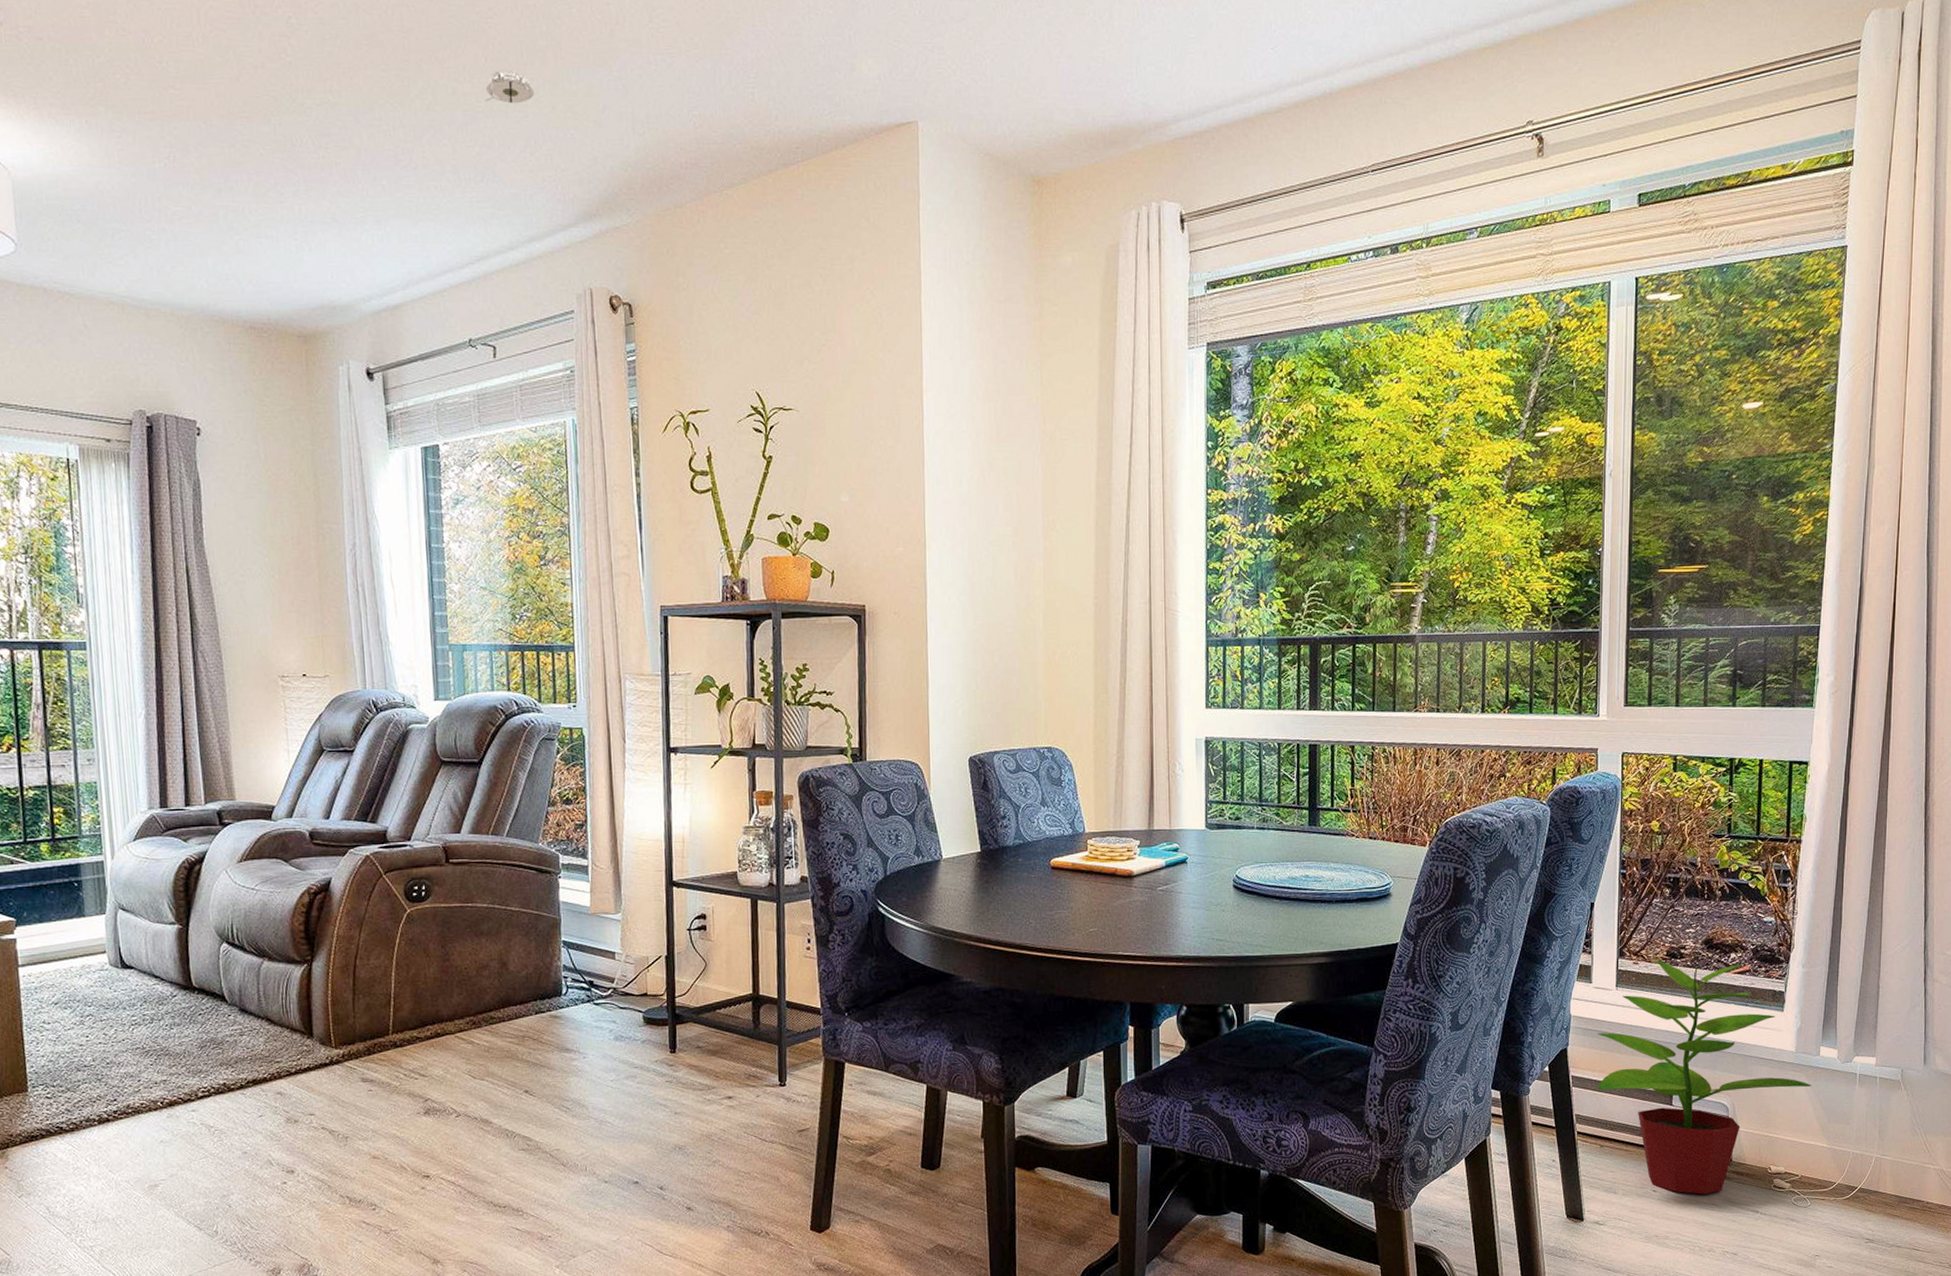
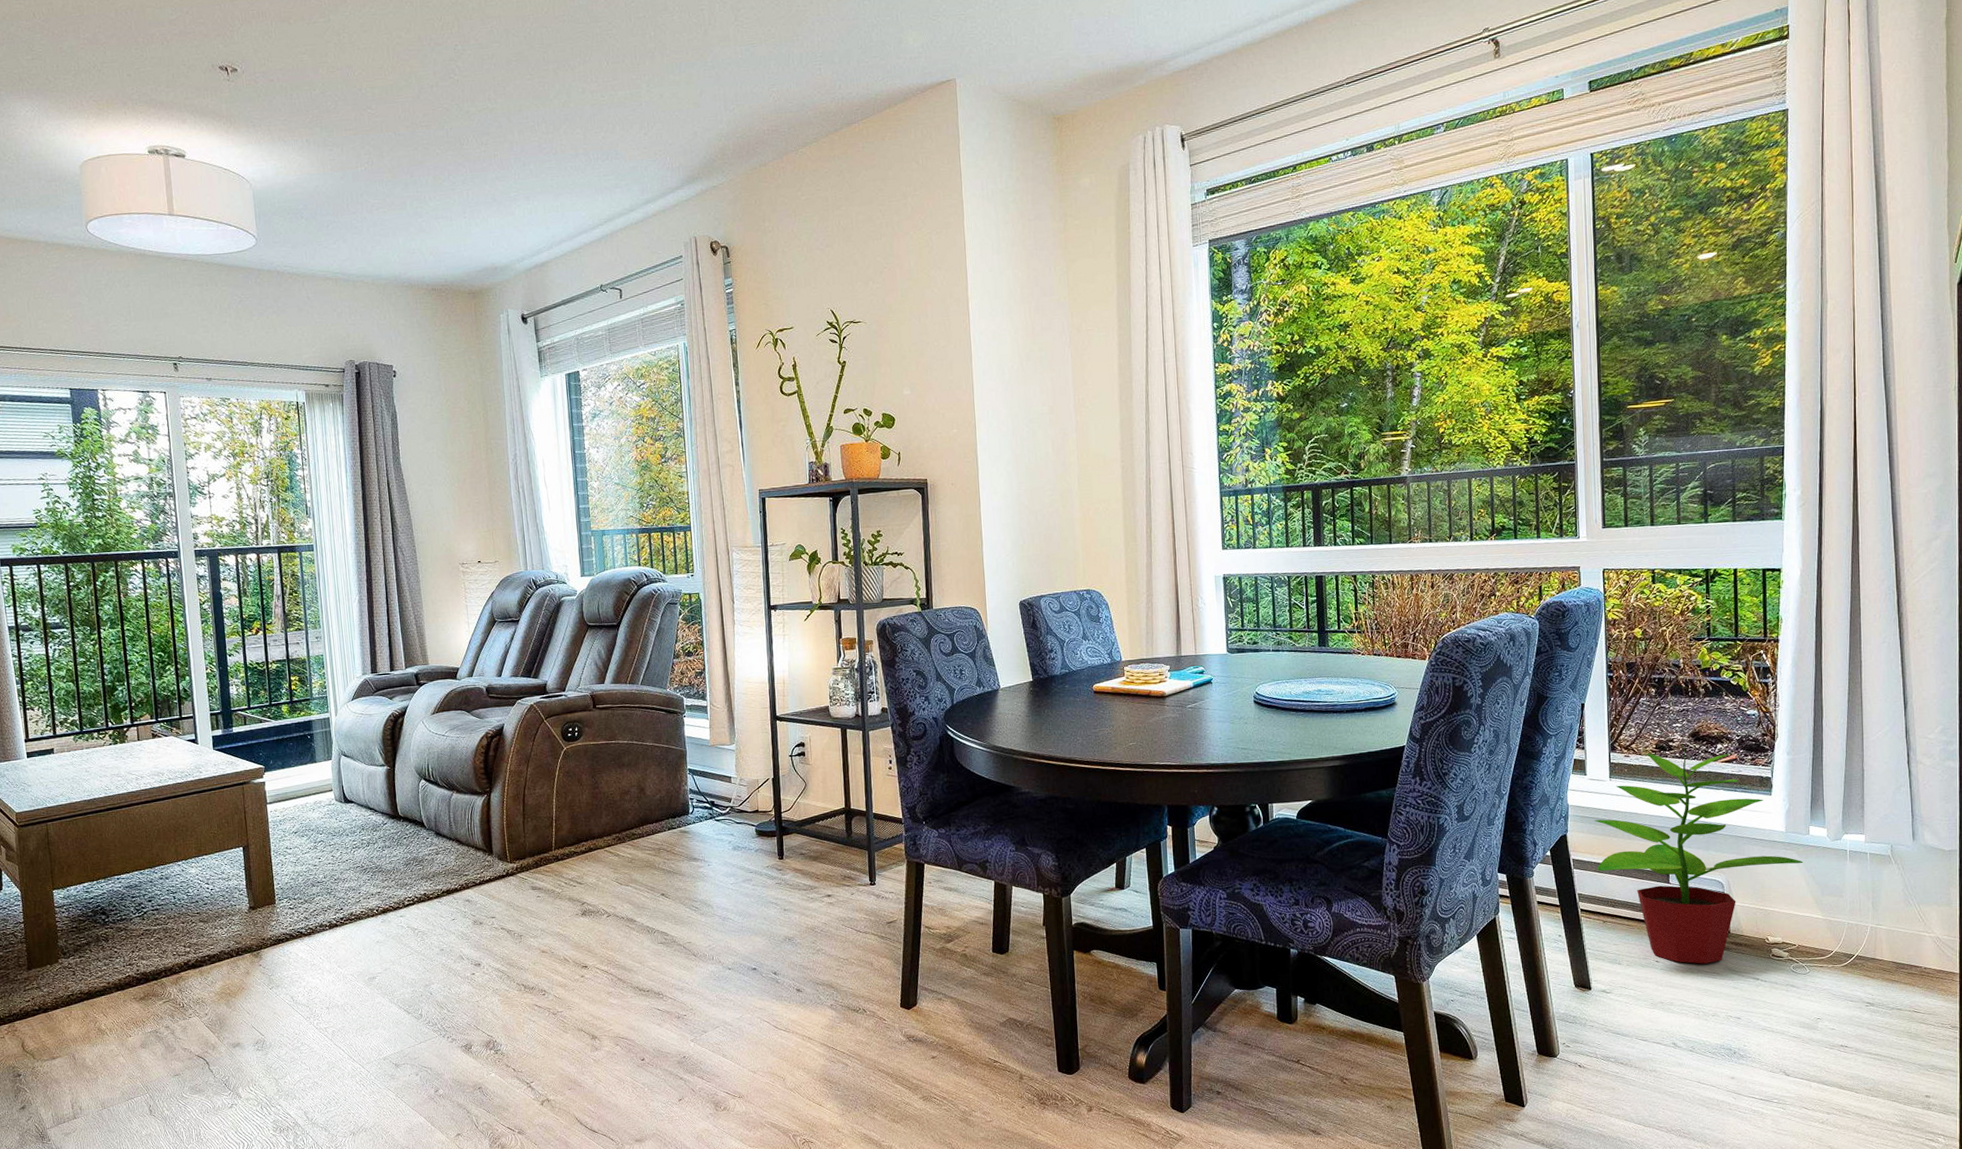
smoke detector: present [484,70,535,104] -> none [607,70,647,96]

